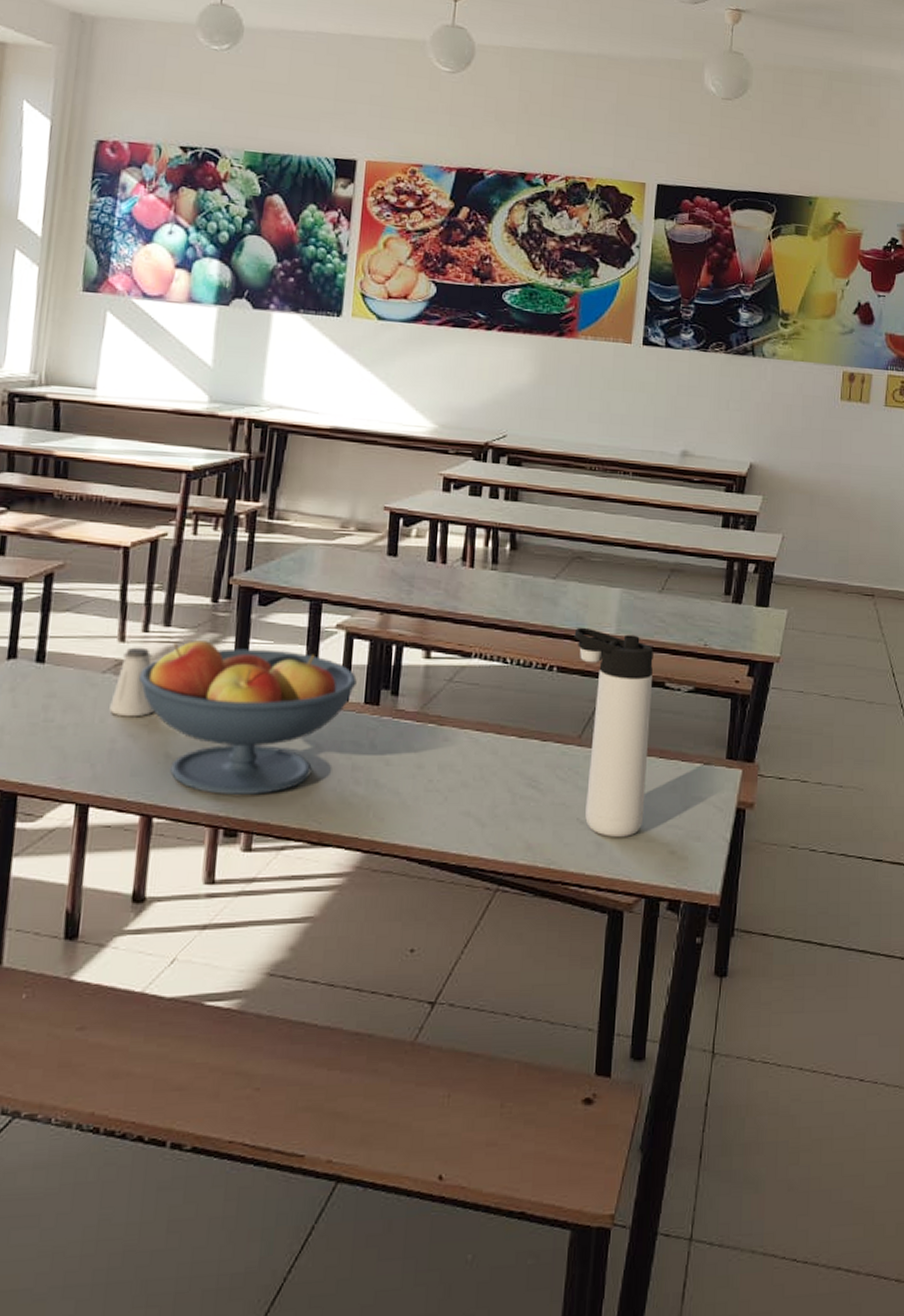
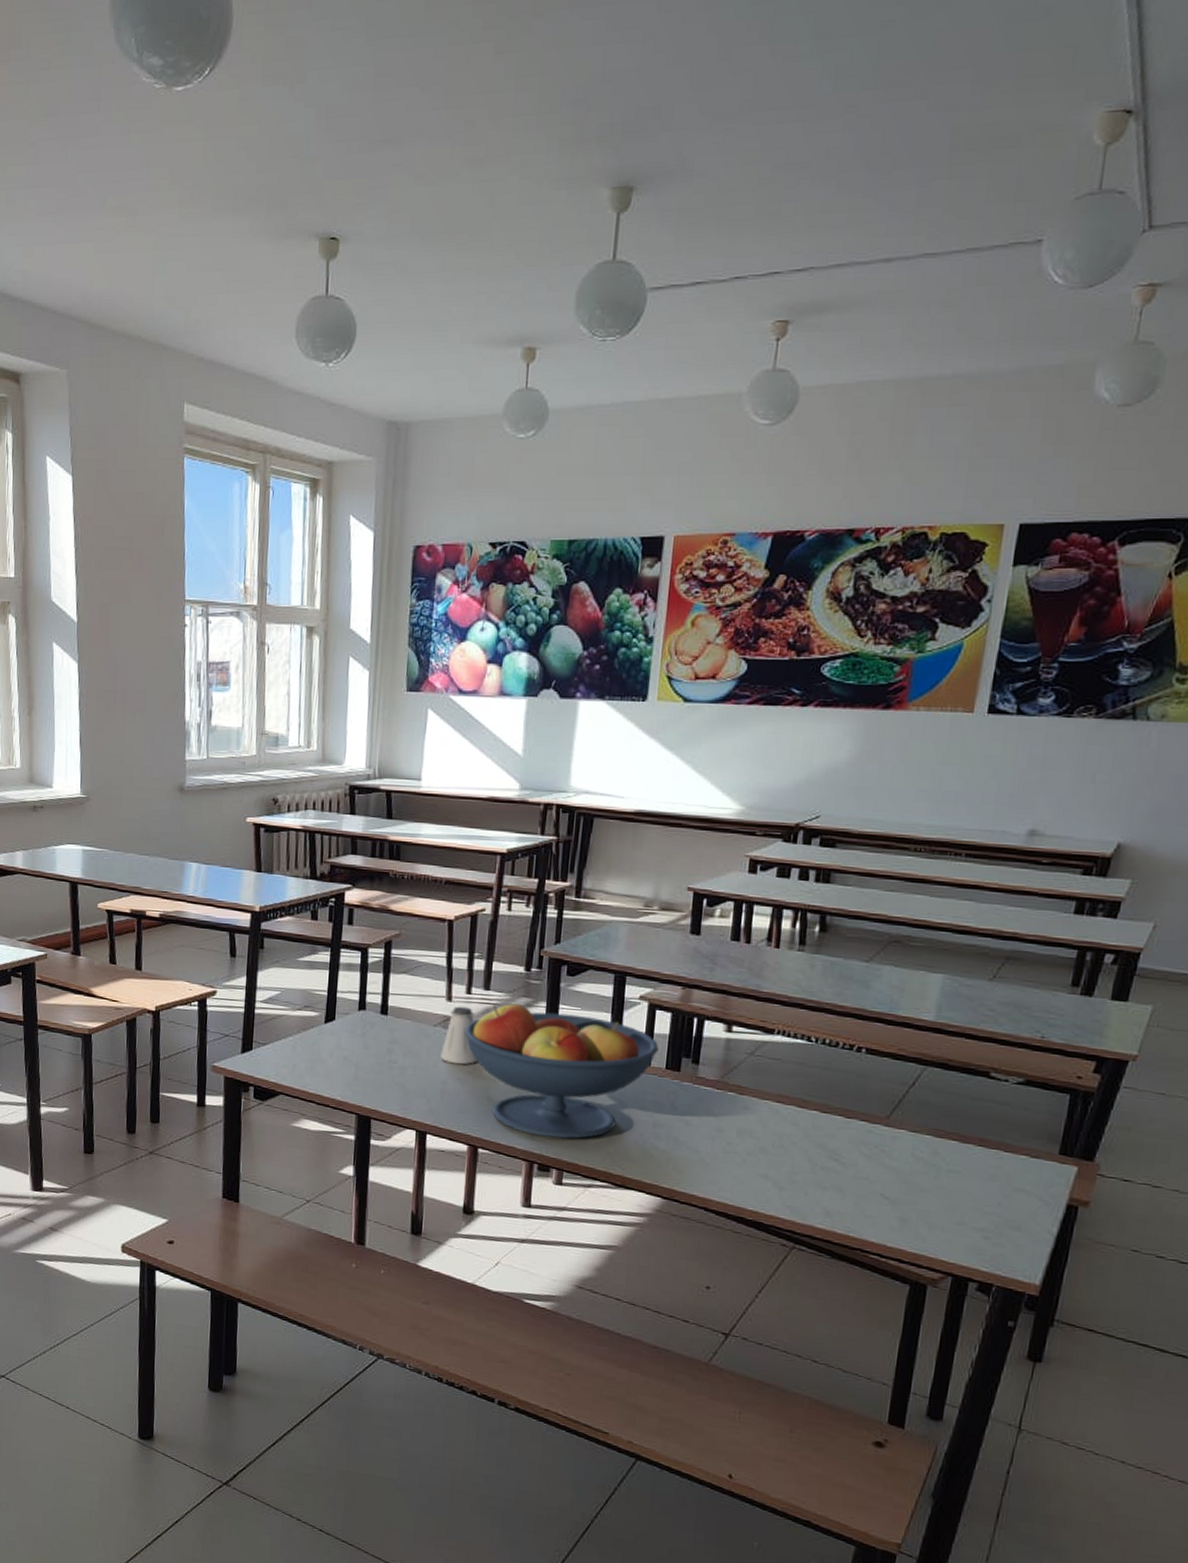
thermos bottle: present [574,627,653,837] -> none [886,1011,979,1217]

